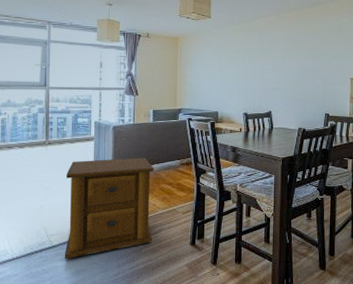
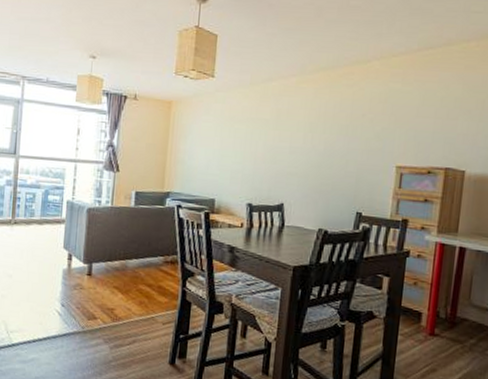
side table: present [64,157,154,259] -> none [24,246,132,362]

